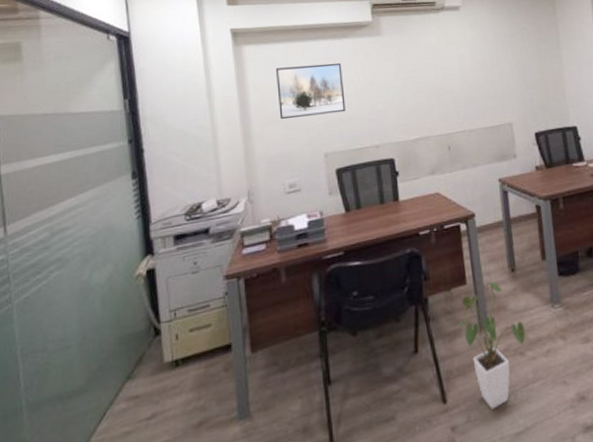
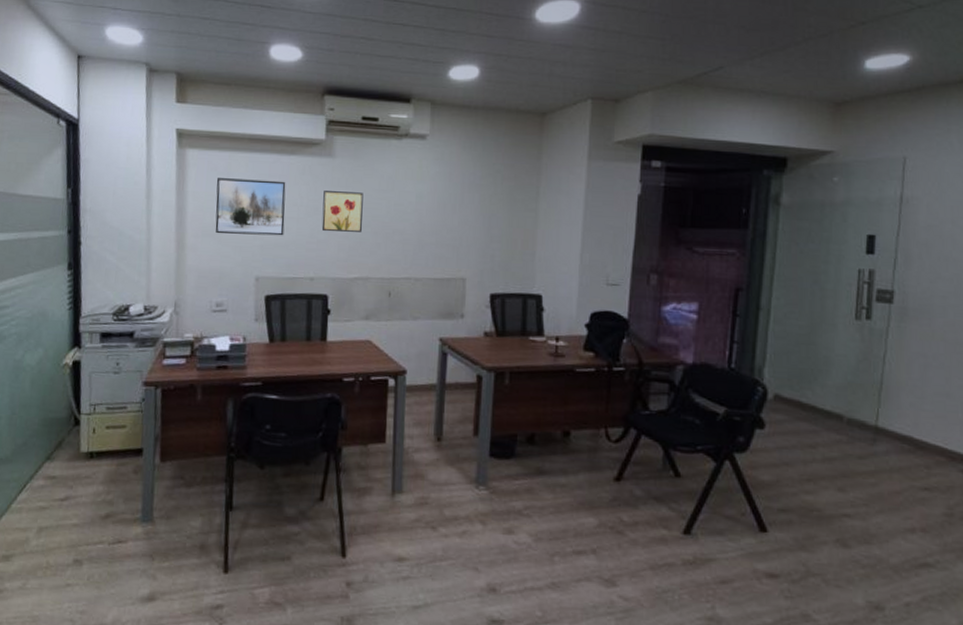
wall art: none [377,62,416,102] -> present [321,191,364,232]
house plant: present [455,282,526,410] -> none [366,446,442,576]

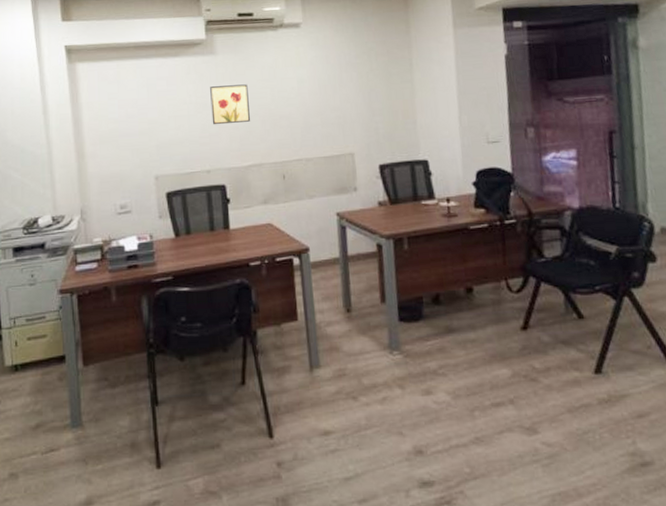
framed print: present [215,178,286,236] -> none [107,82,177,140]

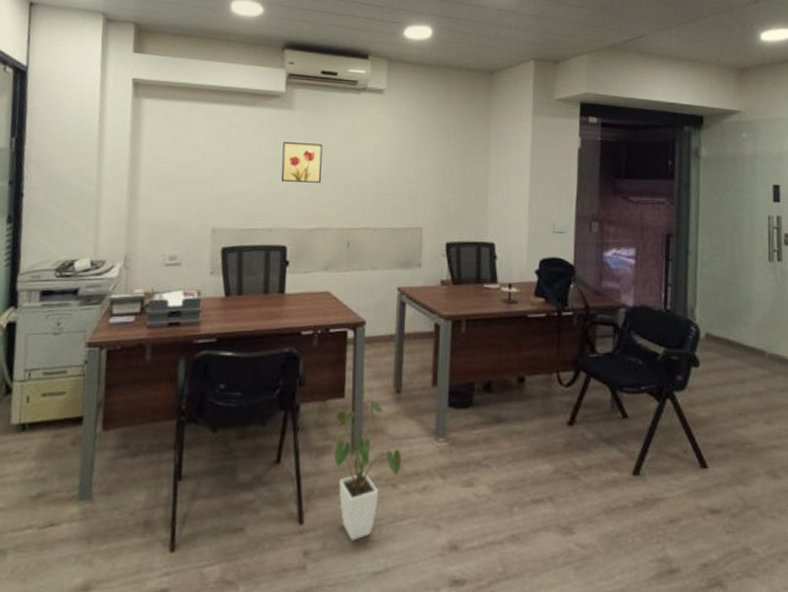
house plant: none [284,321,360,451] -> present [325,400,402,541]

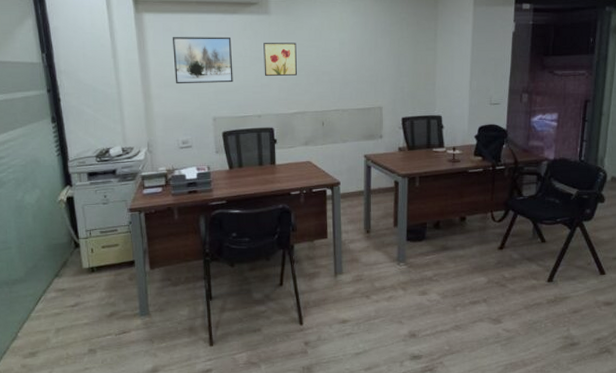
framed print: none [170,128,245,187] -> present [172,37,233,84]
house plant: present [325,400,402,541] -> none [315,239,373,334]

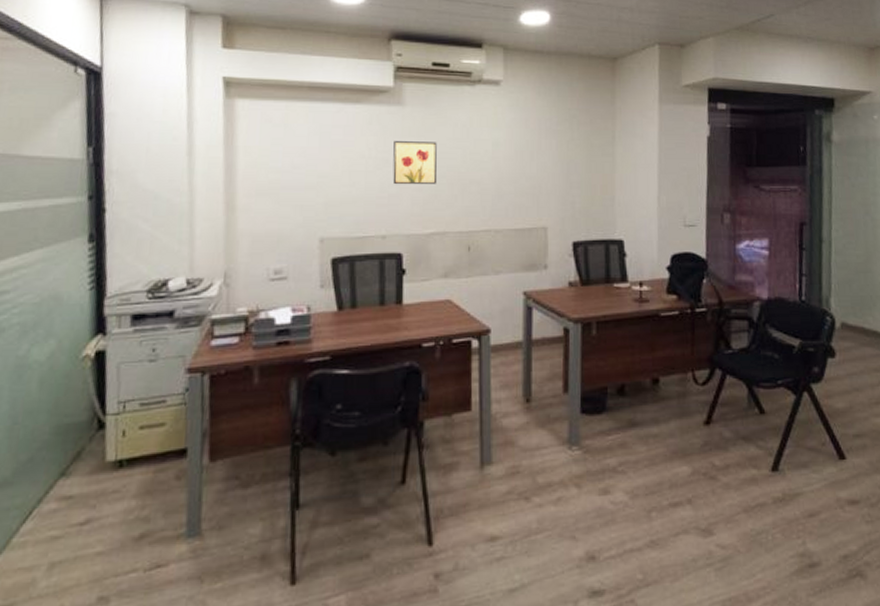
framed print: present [172,37,233,84] -> none [271,130,352,193]

